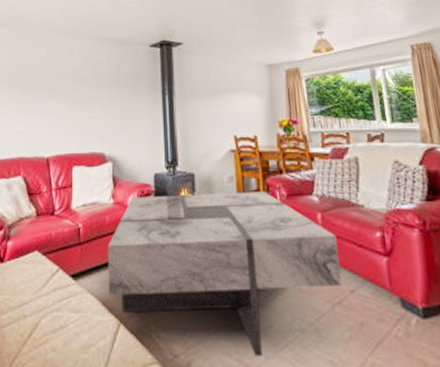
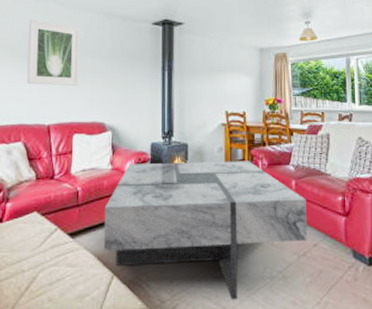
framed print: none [25,50,77,116] -> present [26,19,80,85]

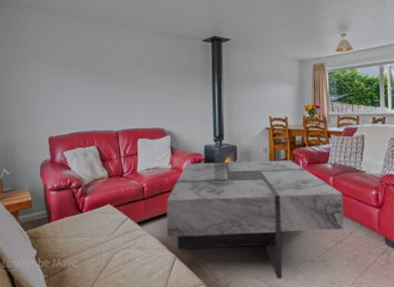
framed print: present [26,19,80,85] -> none [96,40,141,97]

